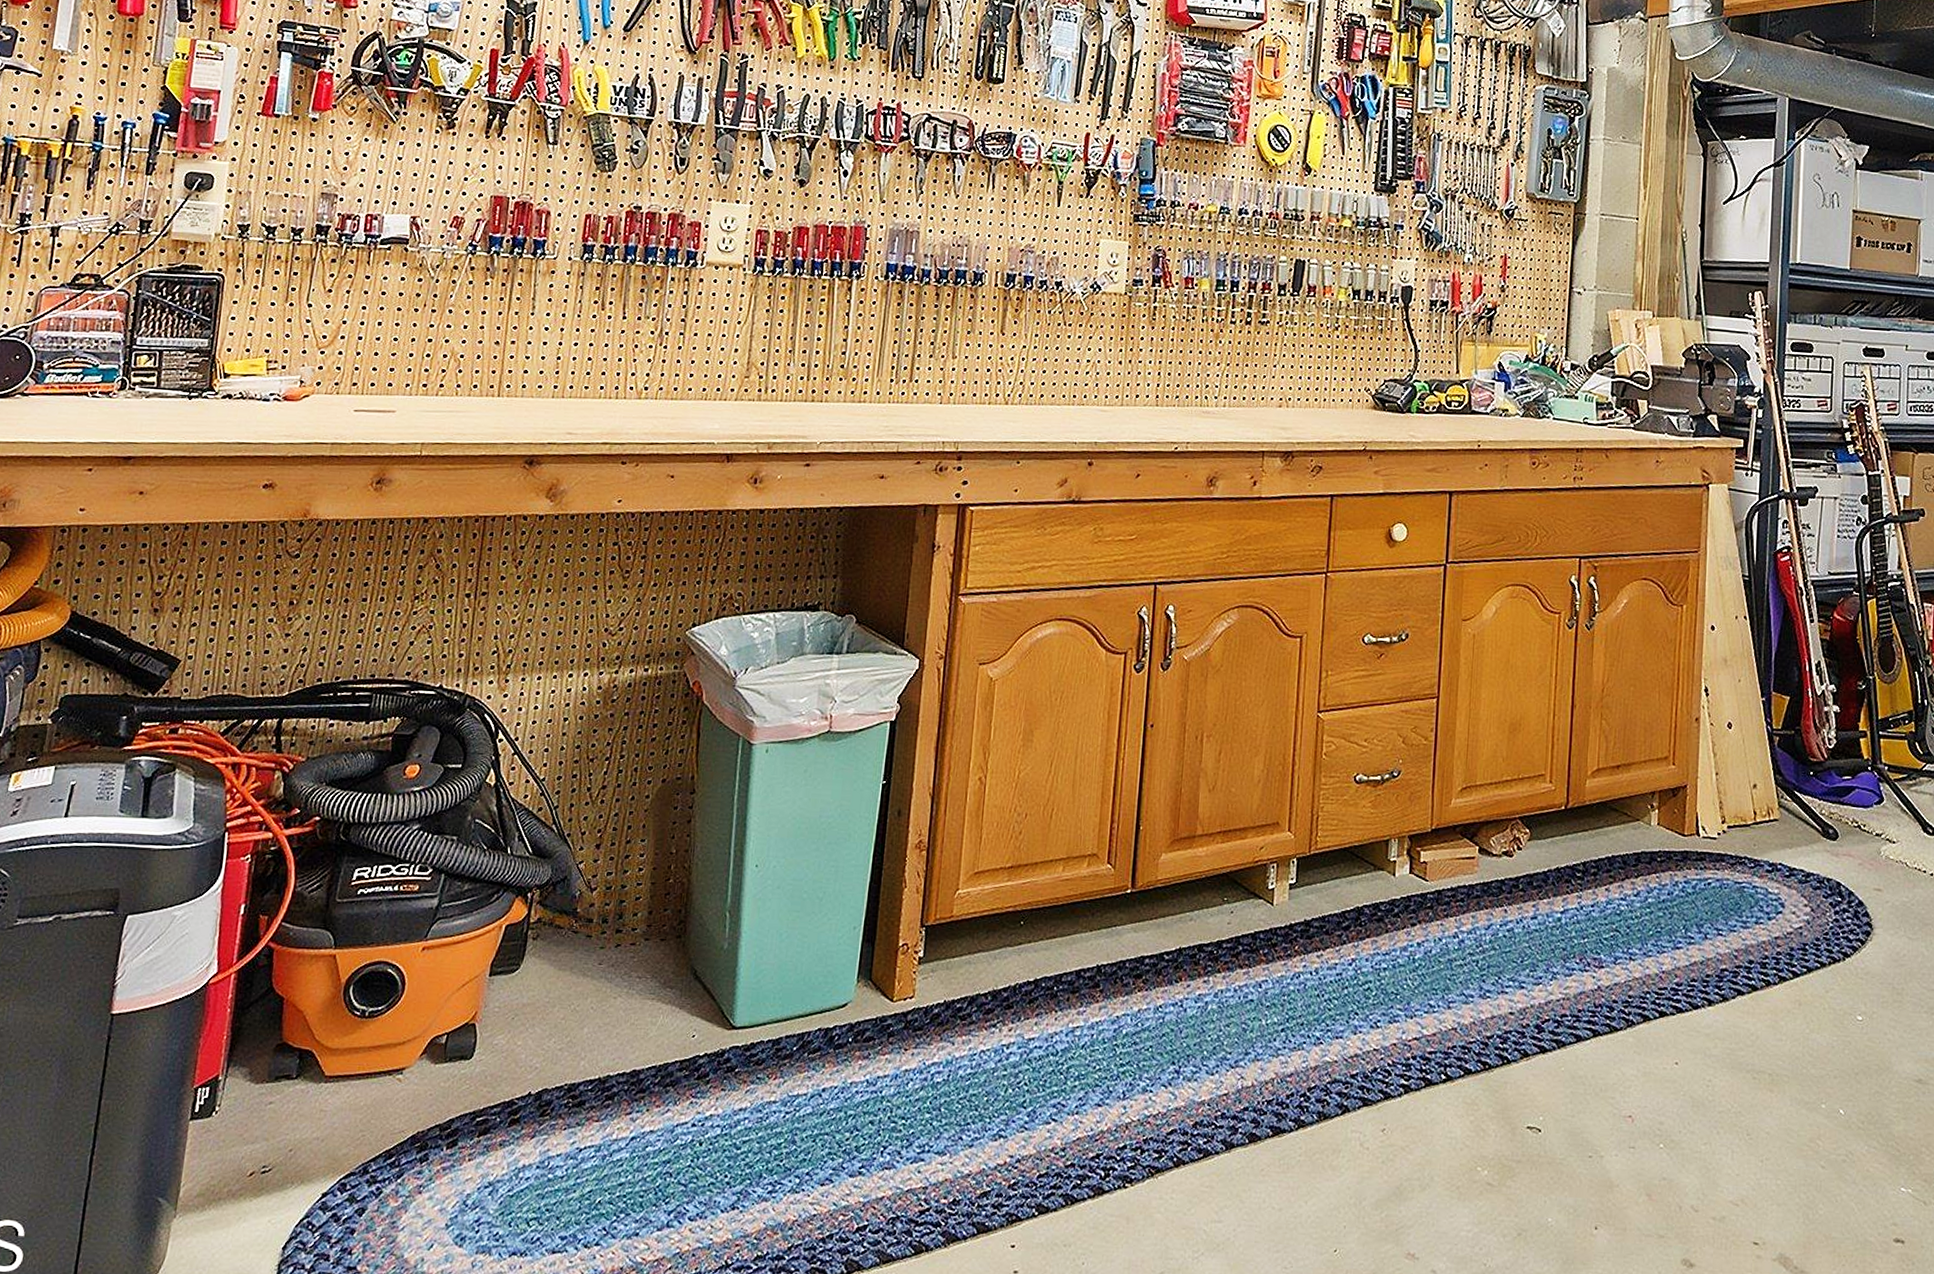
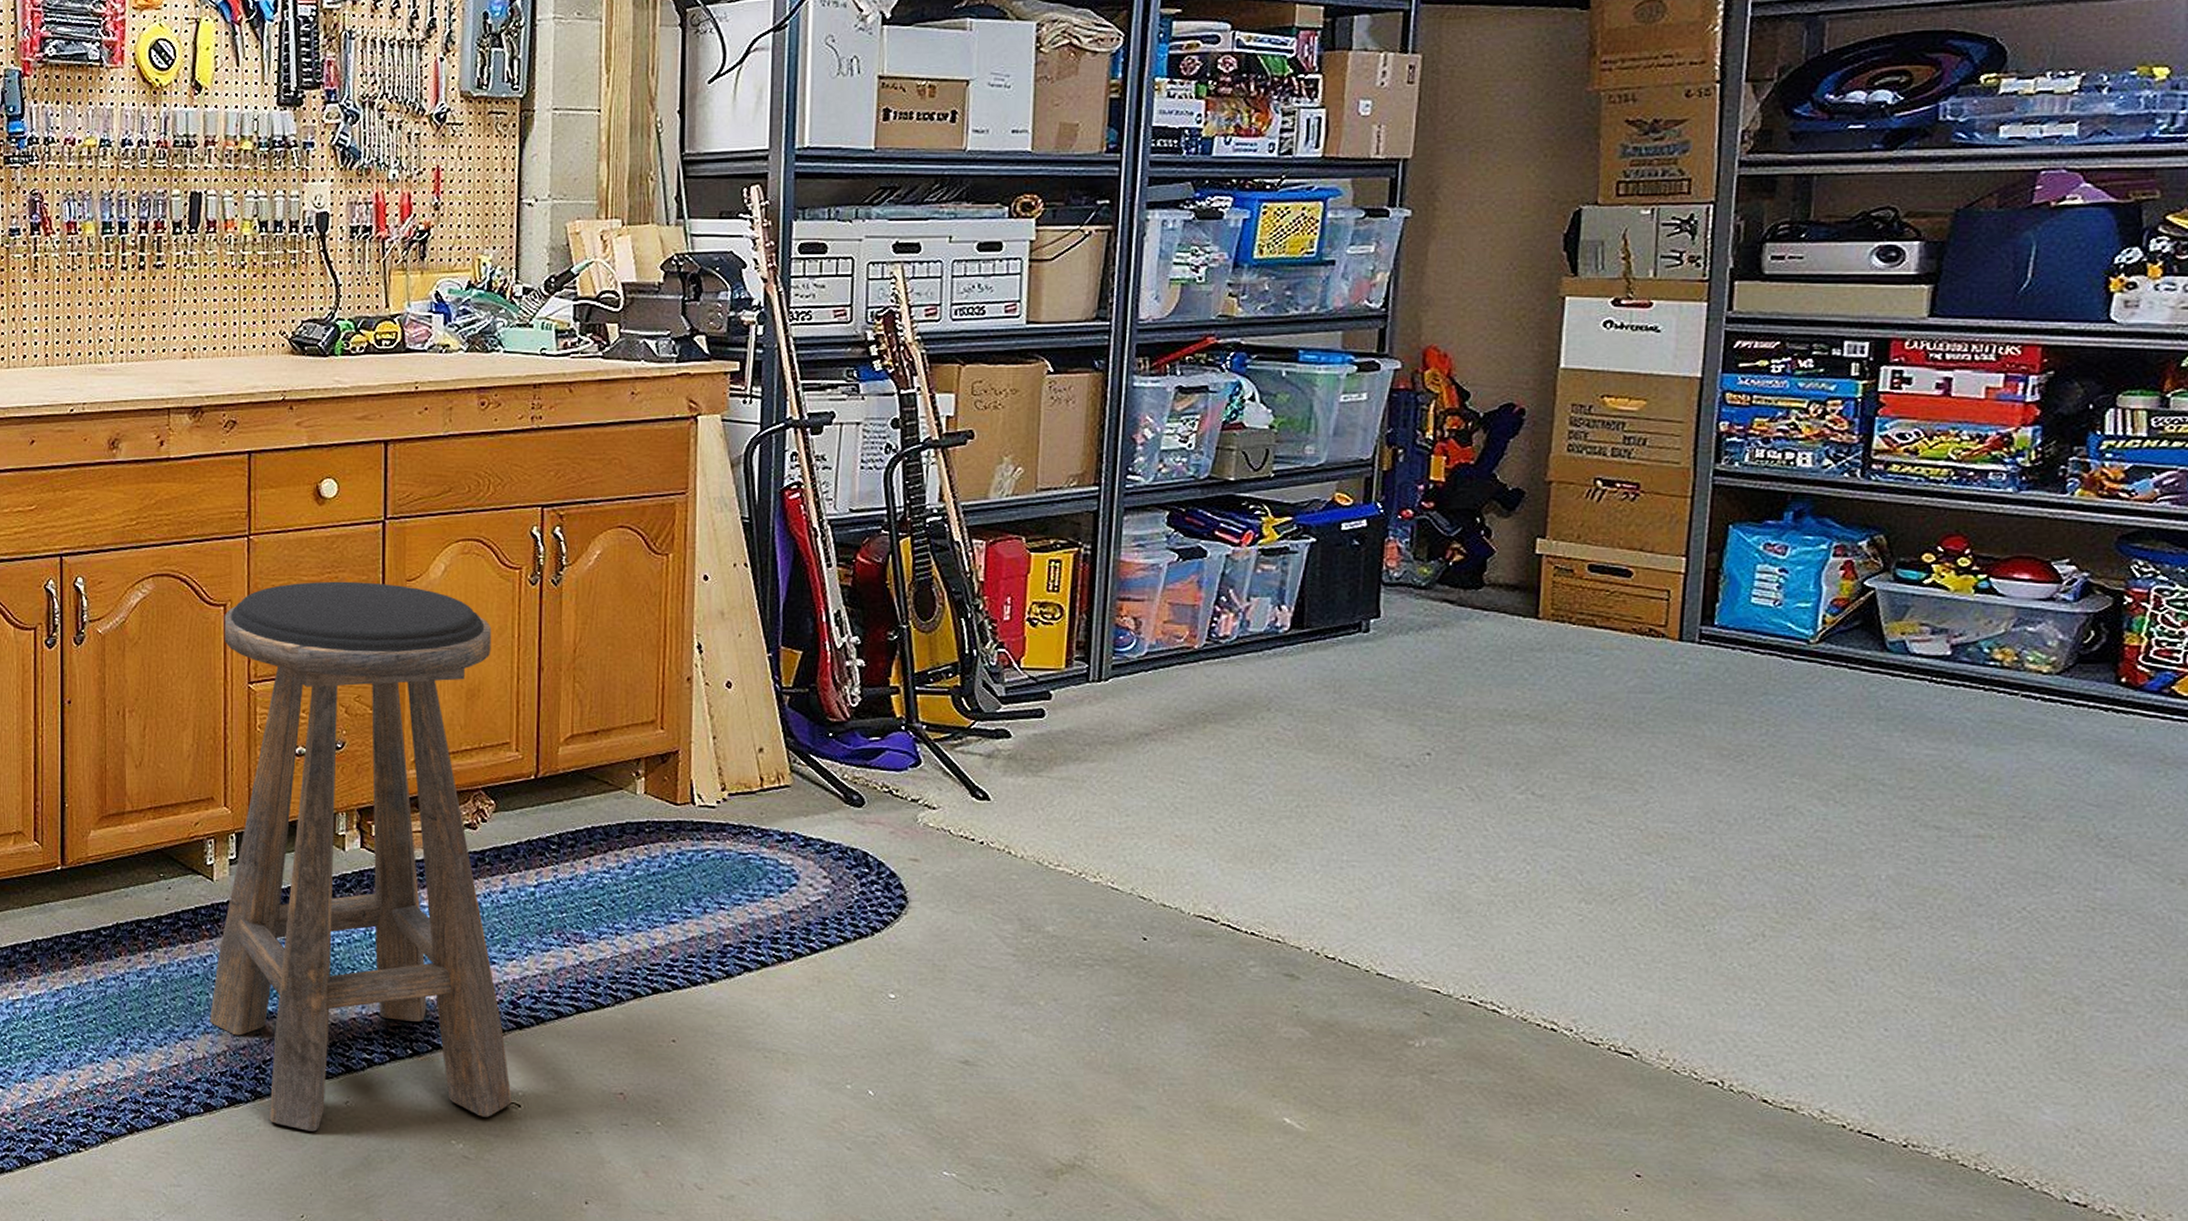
stool: none [1260,618,1534,1161] -> present [210,581,512,1132]

